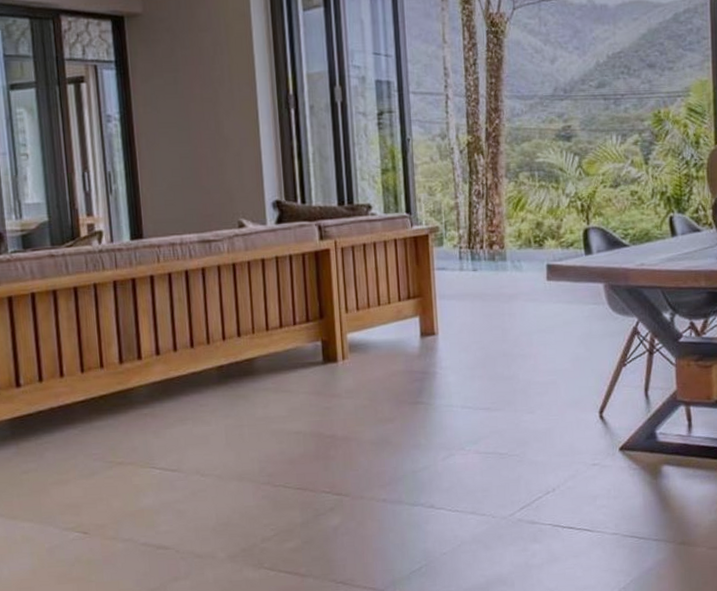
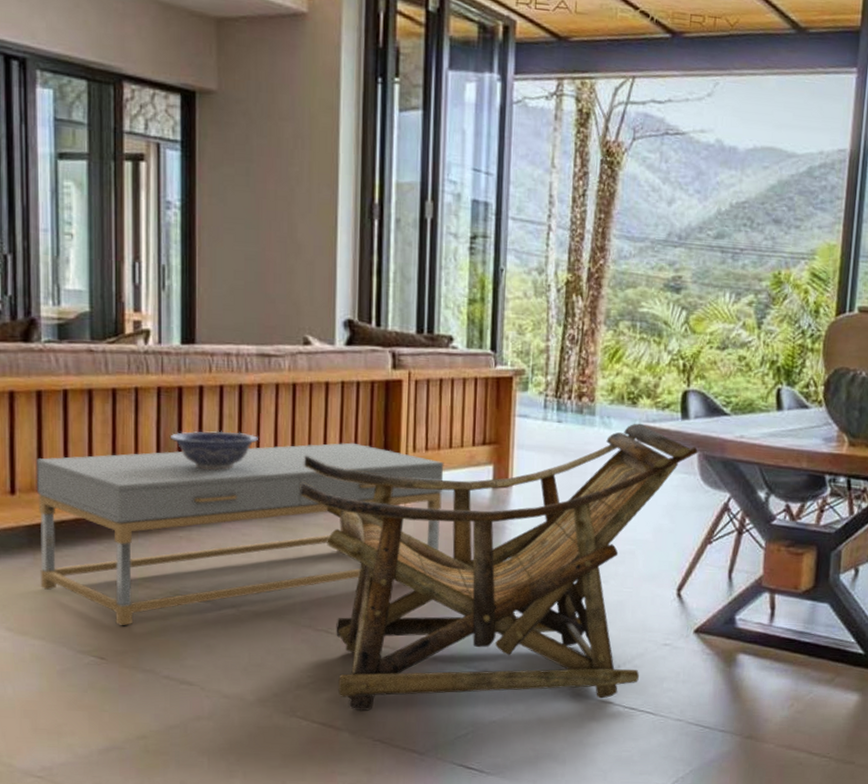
coffee table: none [12,311,378,502] -> present [35,442,444,626]
decorative bowl: none [128,313,207,350] -> present [170,430,258,470]
lounge chair: none [248,263,605,557] -> present [300,423,699,711]

